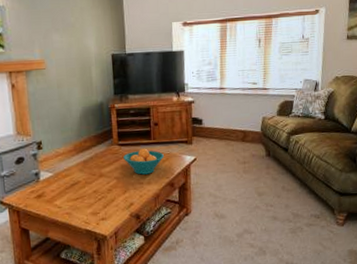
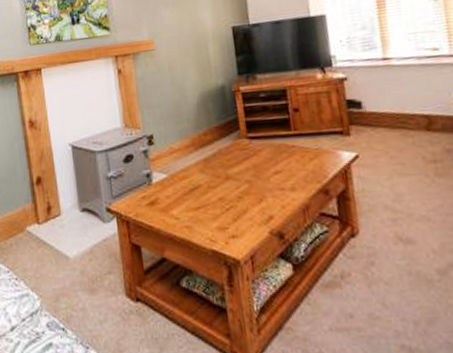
fruit bowl: present [123,148,164,175] -> none [255,142,311,178]

